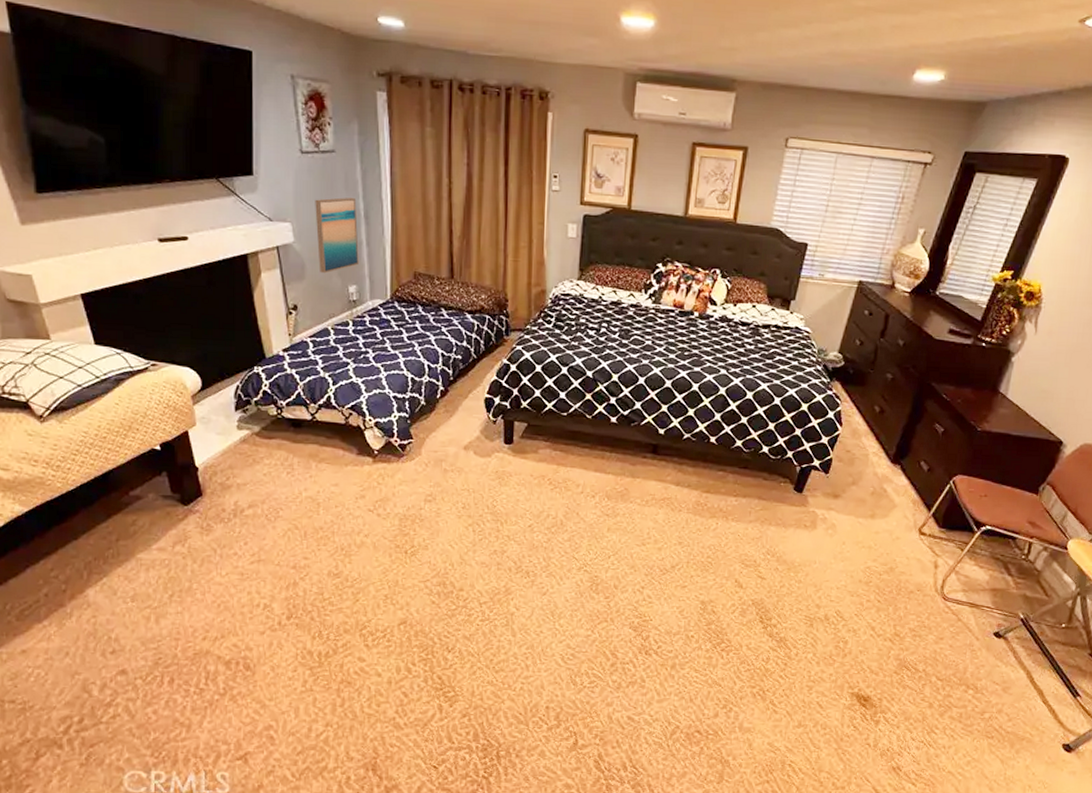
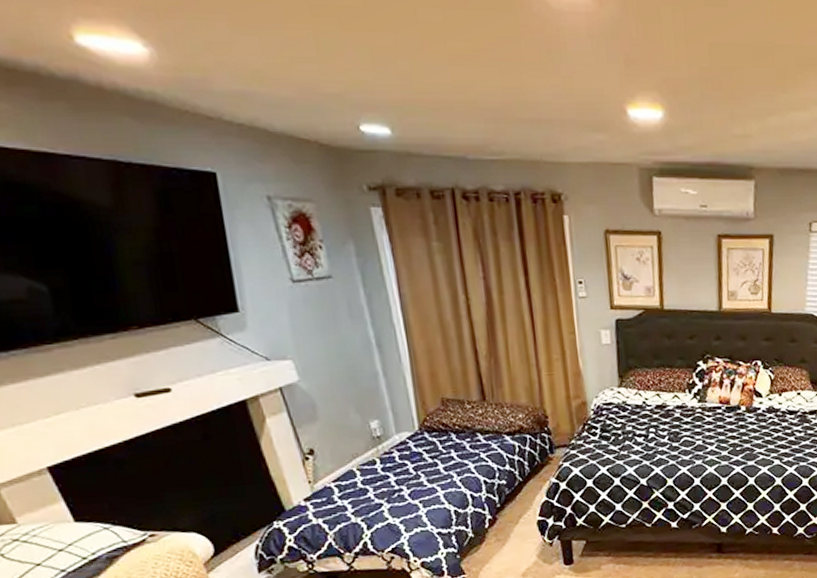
wall art: present [315,197,359,274] -> none [316,326,377,412]

